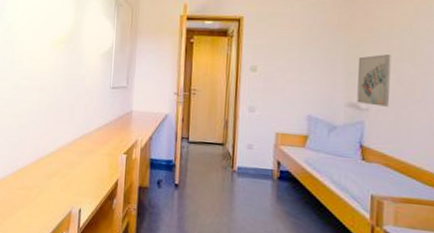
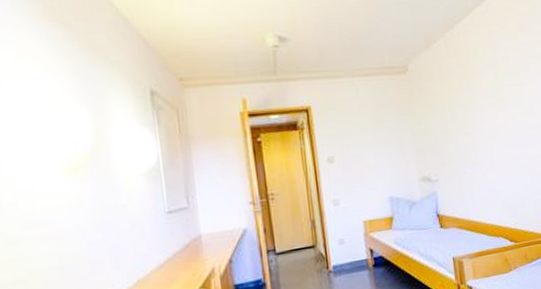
wall art: present [357,54,391,107] -> none [422,127,454,176]

